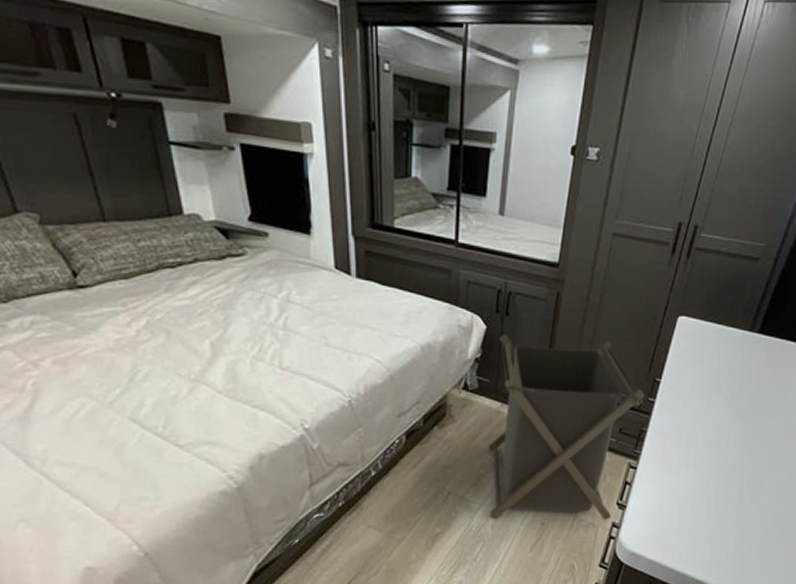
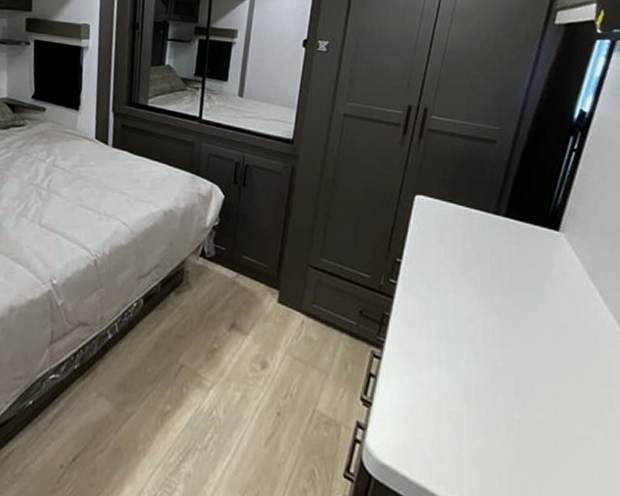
laundry basket: present [488,335,645,520] -> none [222,205,385,418]

